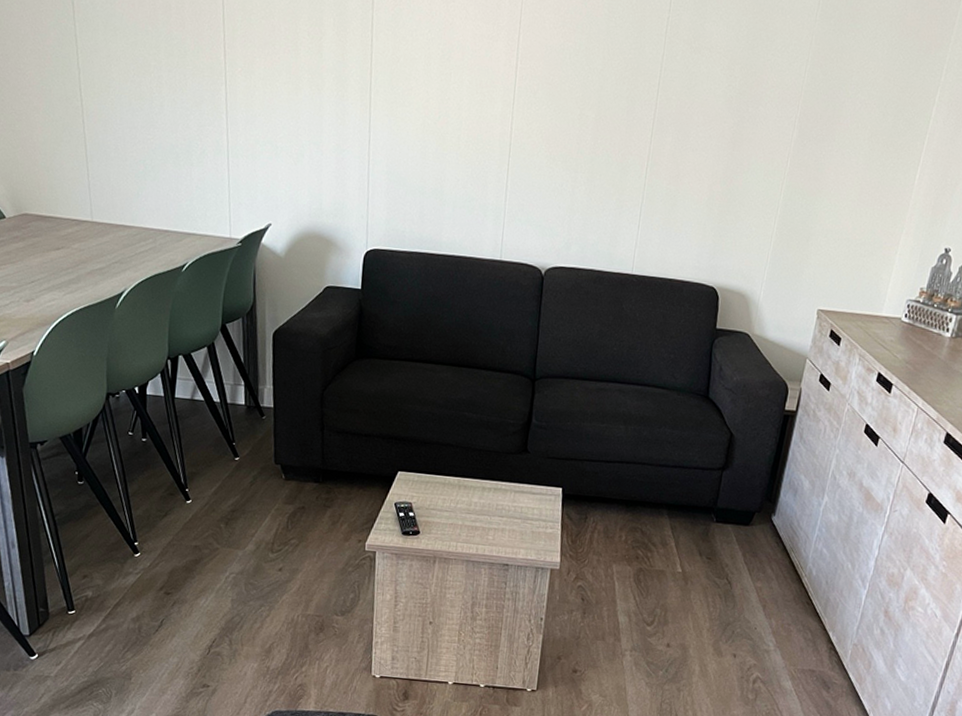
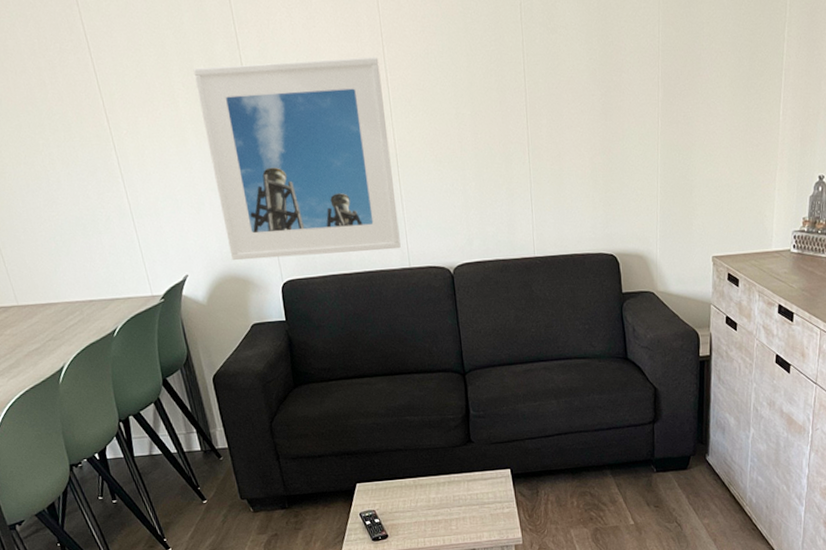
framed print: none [319,19,512,239] -> present [193,57,401,261]

